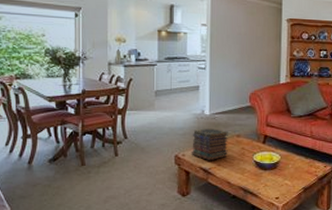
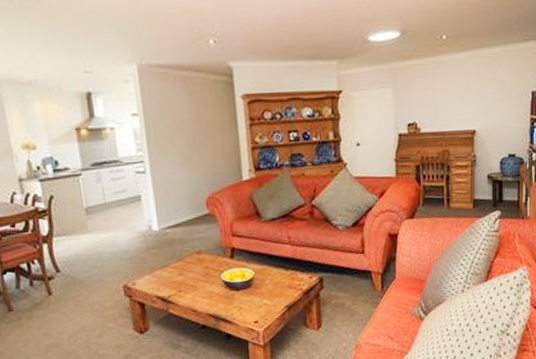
book stack: present [192,128,228,161] -> none [140,247,189,288]

